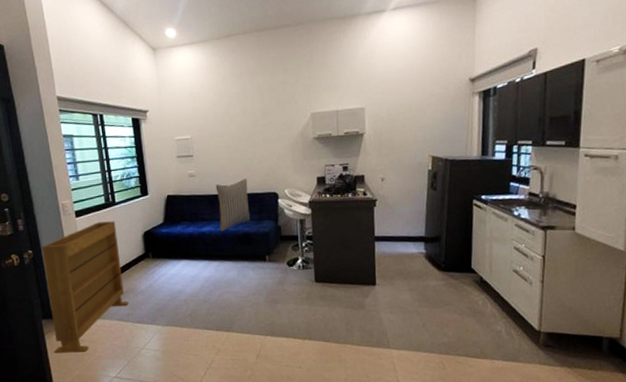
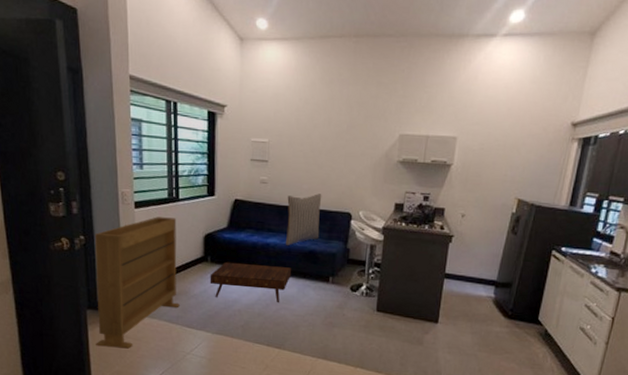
coffee table: none [153,252,230,291] -> present [209,261,292,303]

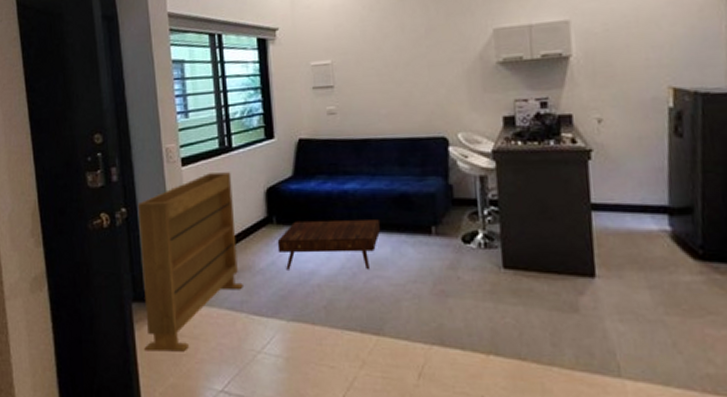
pillow: present [285,194,322,245] -> none [363,118,411,190]

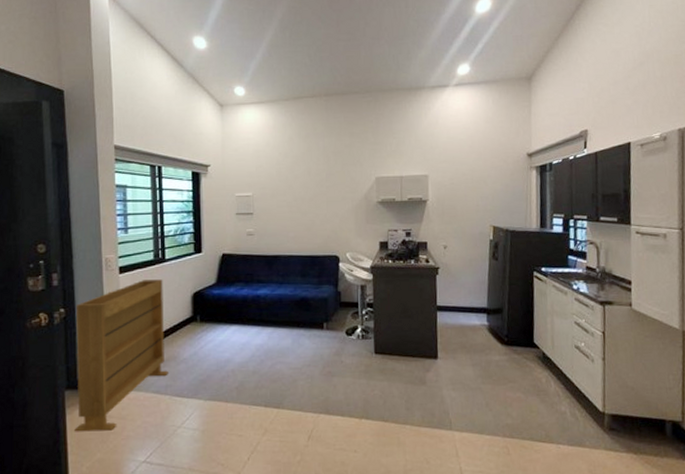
coffee table: present [277,220,381,270] -> none [200,318,285,359]

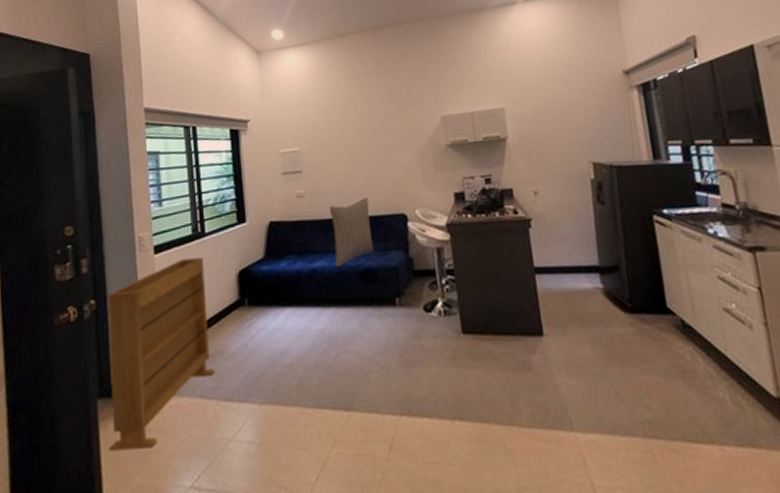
pillow: none [274,240,310,295] -> present [329,198,374,267]

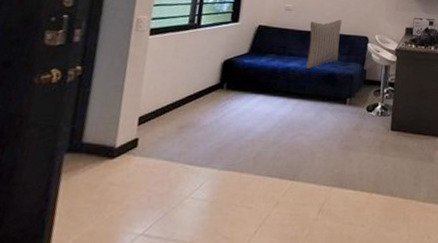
shoe rack: present [107,257,215,452] -> none [67,43,195,200]

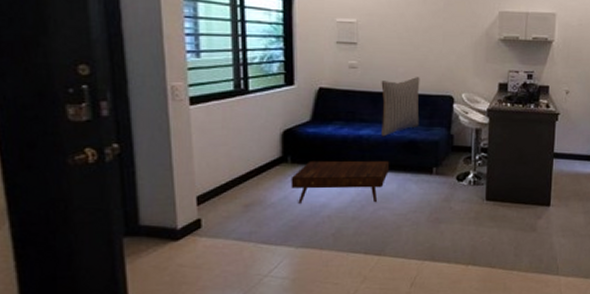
coffee table: none [222,88,311,129] -> present [291,160,390,204]

